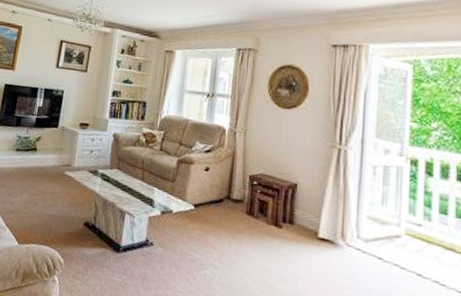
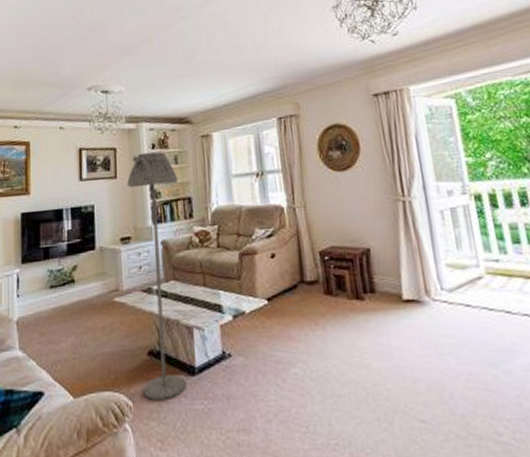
floor lamp: none [74,55,138,266] -> present [127,151,187,401]

